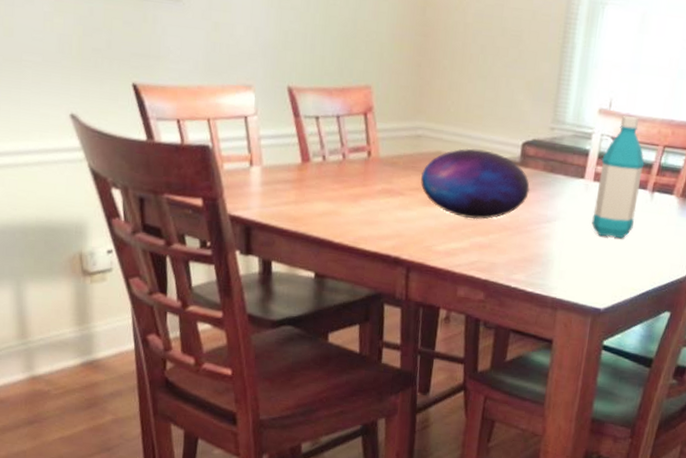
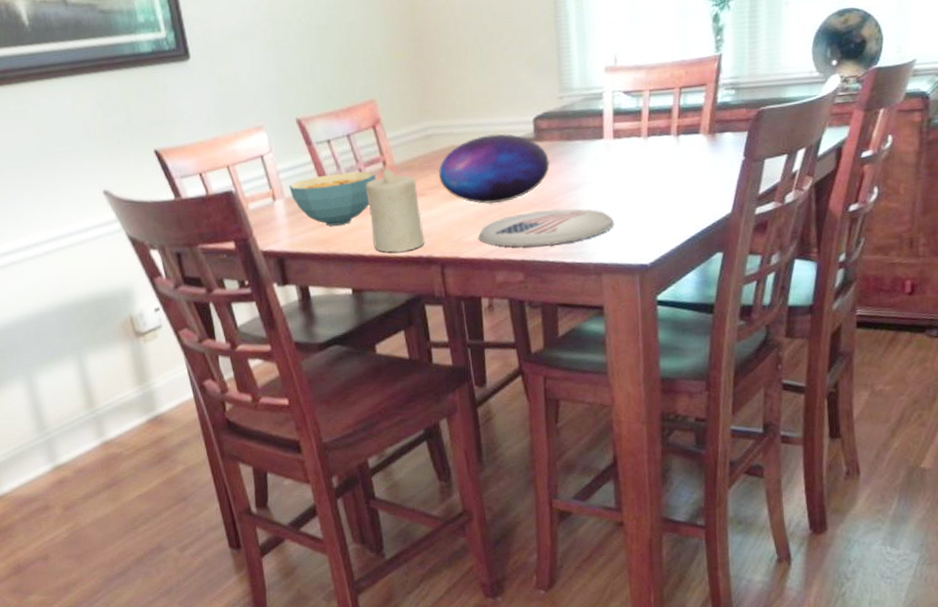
cereal bowl: none [268,151,359,207] -> present [289,171,376,226]
candle: none [344,159,398,247] -> present [366,167,425,253]
plate: none [448,234,579,273] -> present [478,208,615,248]
water bottle: present [592,116,645,239] -> none [618,66,664,192]

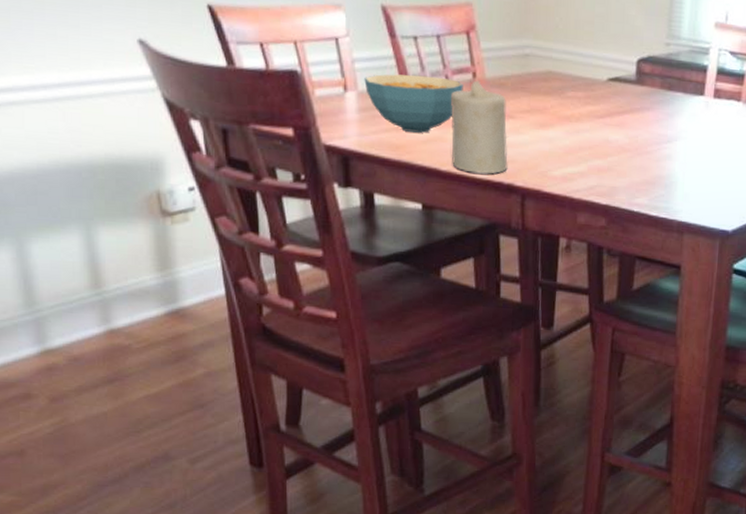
decorative orb: present [439,133,551,204] -> none [531,66,648,142]
plate: present [478,208,615,248] -> none [565,156,703,196]

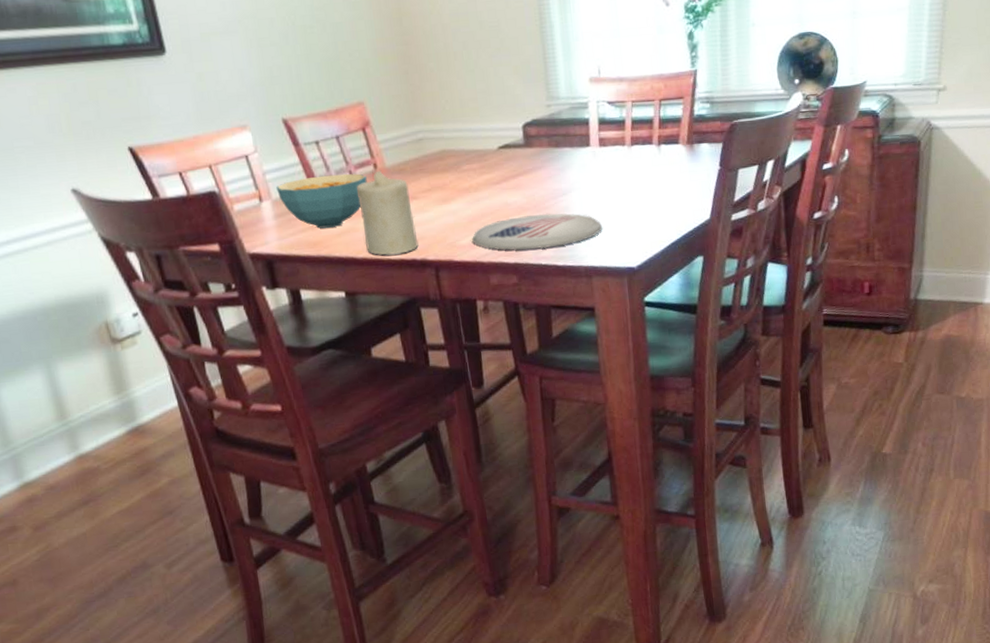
plate: none [565,156,703,196] -> present [472,213,603,251]

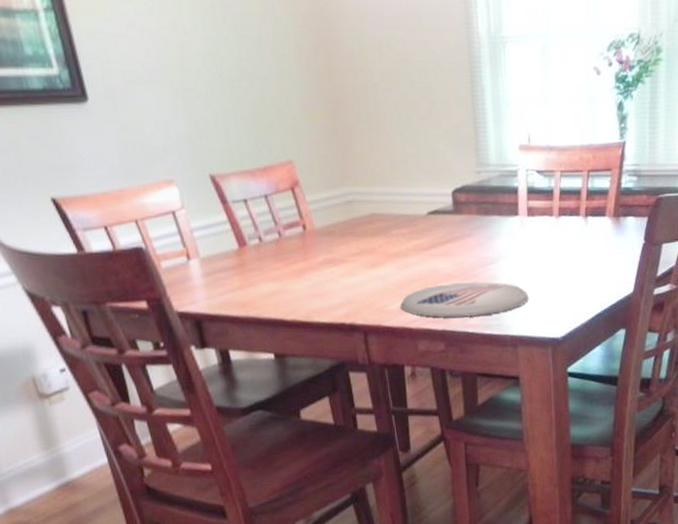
cereal bowl: present [276,173,367,229] -> none [204,234,296,289]
candle: present [357,170,419,256] -> none [286,232,348,319]

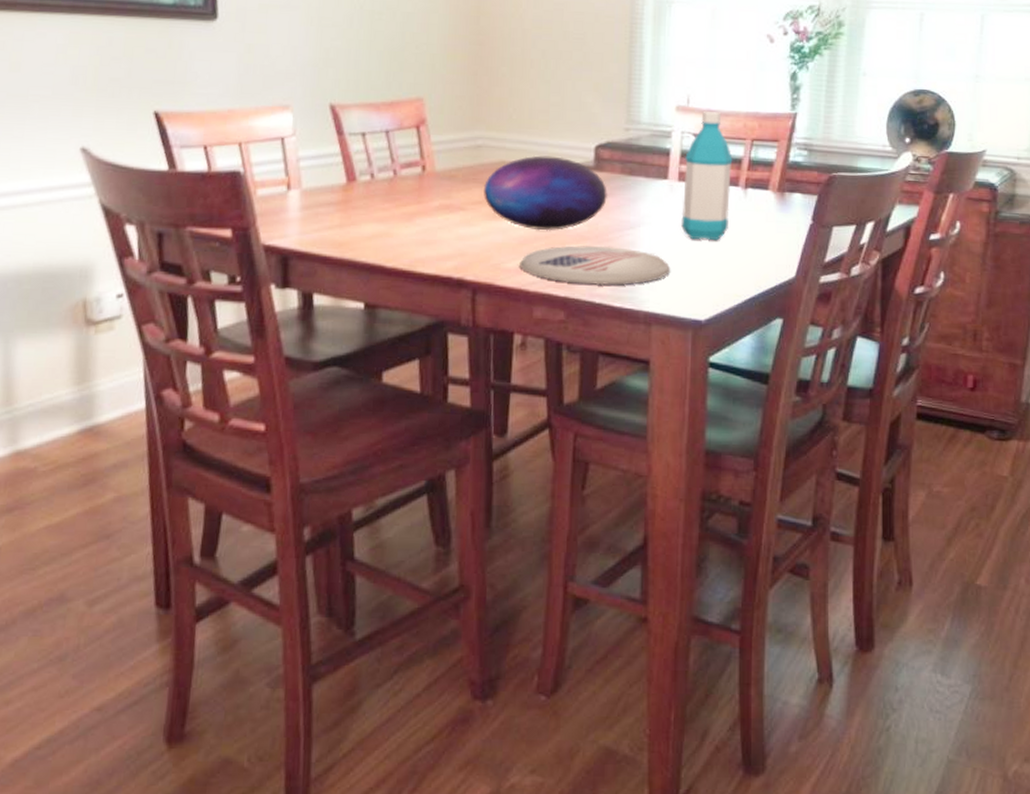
decorative orb: none [360,204,469,274] -> present [484,155,609,231]
water bottle: none [531,148,574,268] -> present [681,111,733,241]

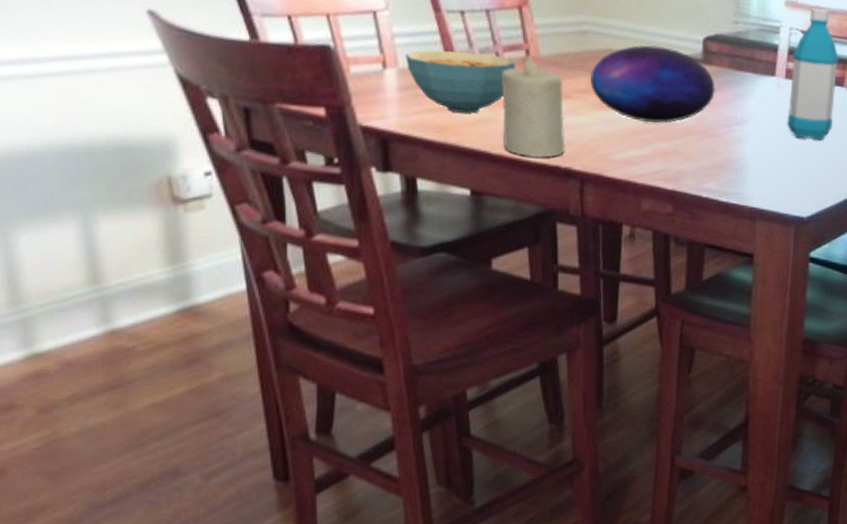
cereal bowl: none [308,170,412,229] -> present [405,50,516,114]
candle: none [397,173,458,269] -> present [502,58,565,158]
plate: present [520,245,671,285] -> none [628,139,776,181]

